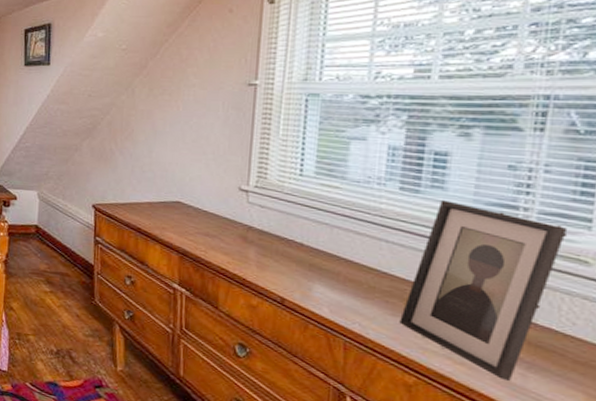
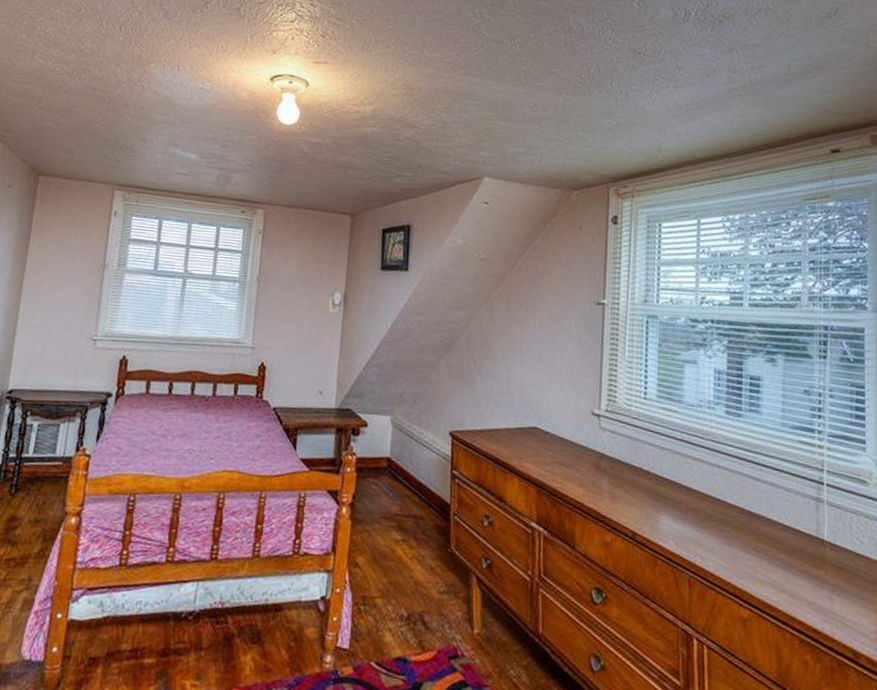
picture frame: present [399,200,568,382] -> none [733,424,850,607]

